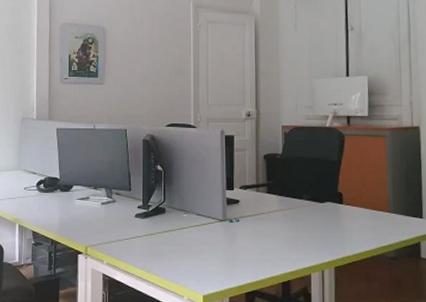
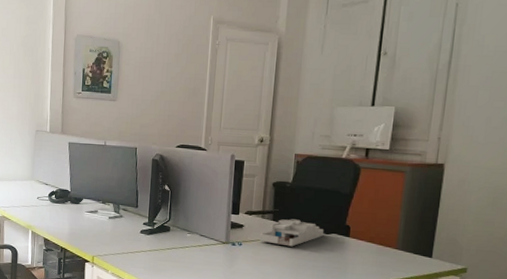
desk organizer: none [256,190,319,219] -> present [259,219,325,247]

